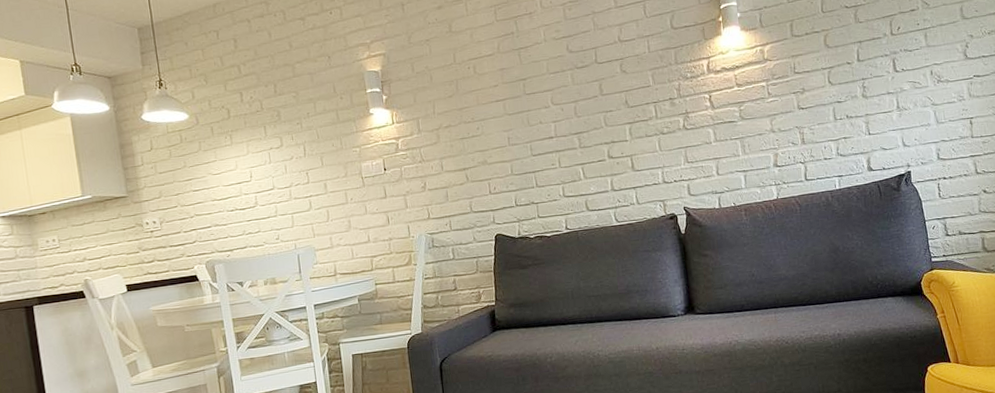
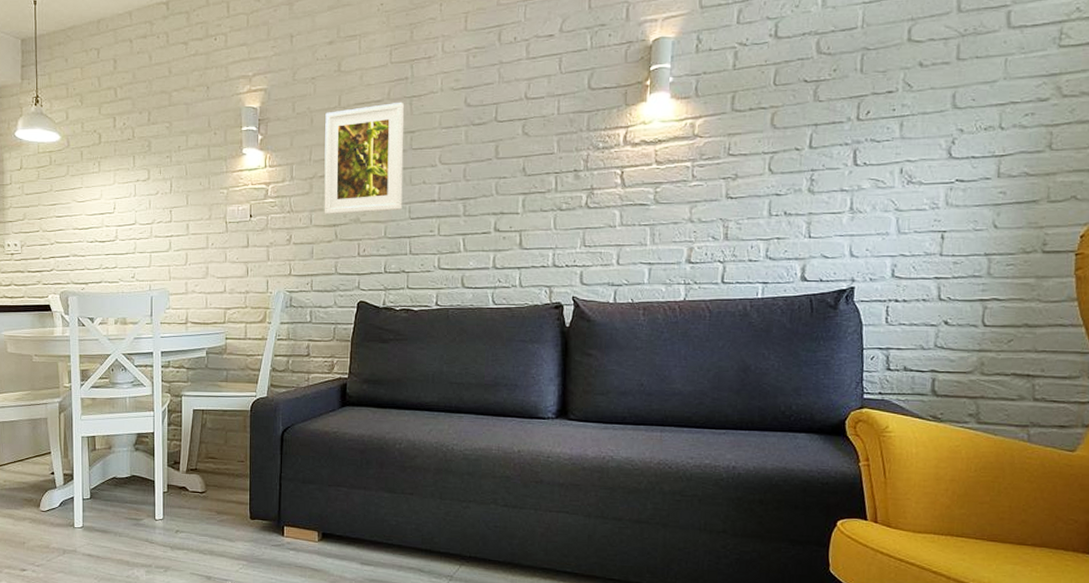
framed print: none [443,54,524,161] -> present [324,102,405,215]

